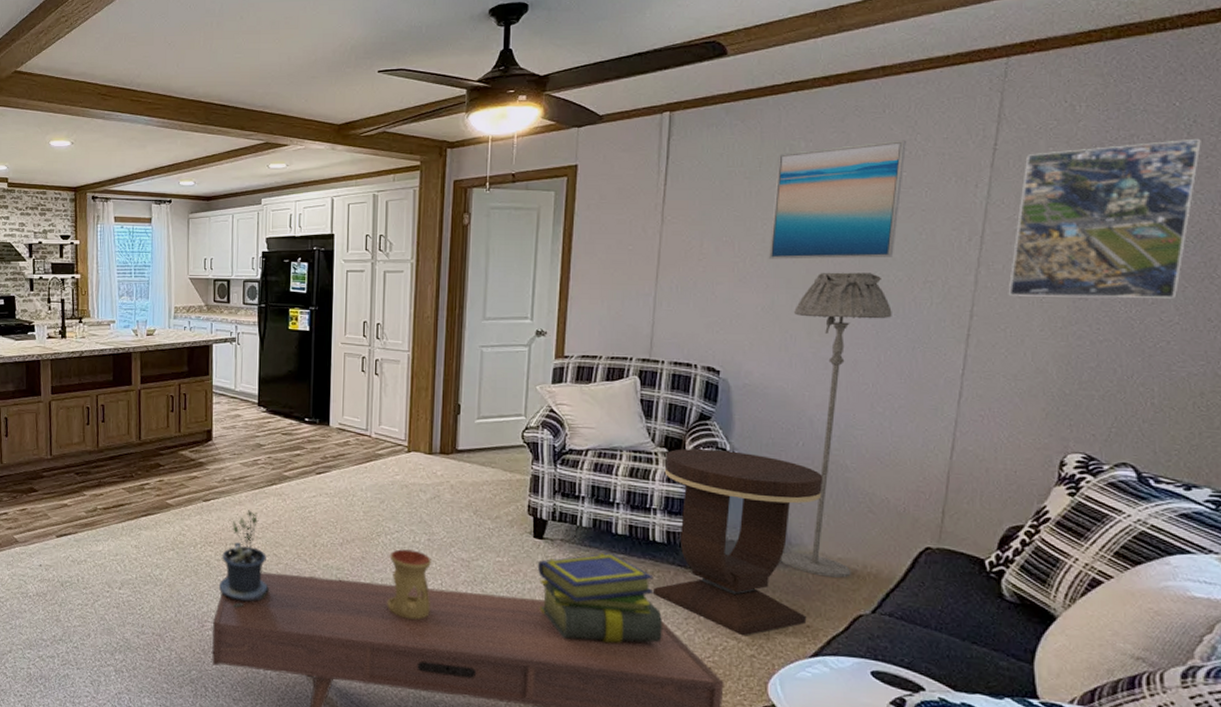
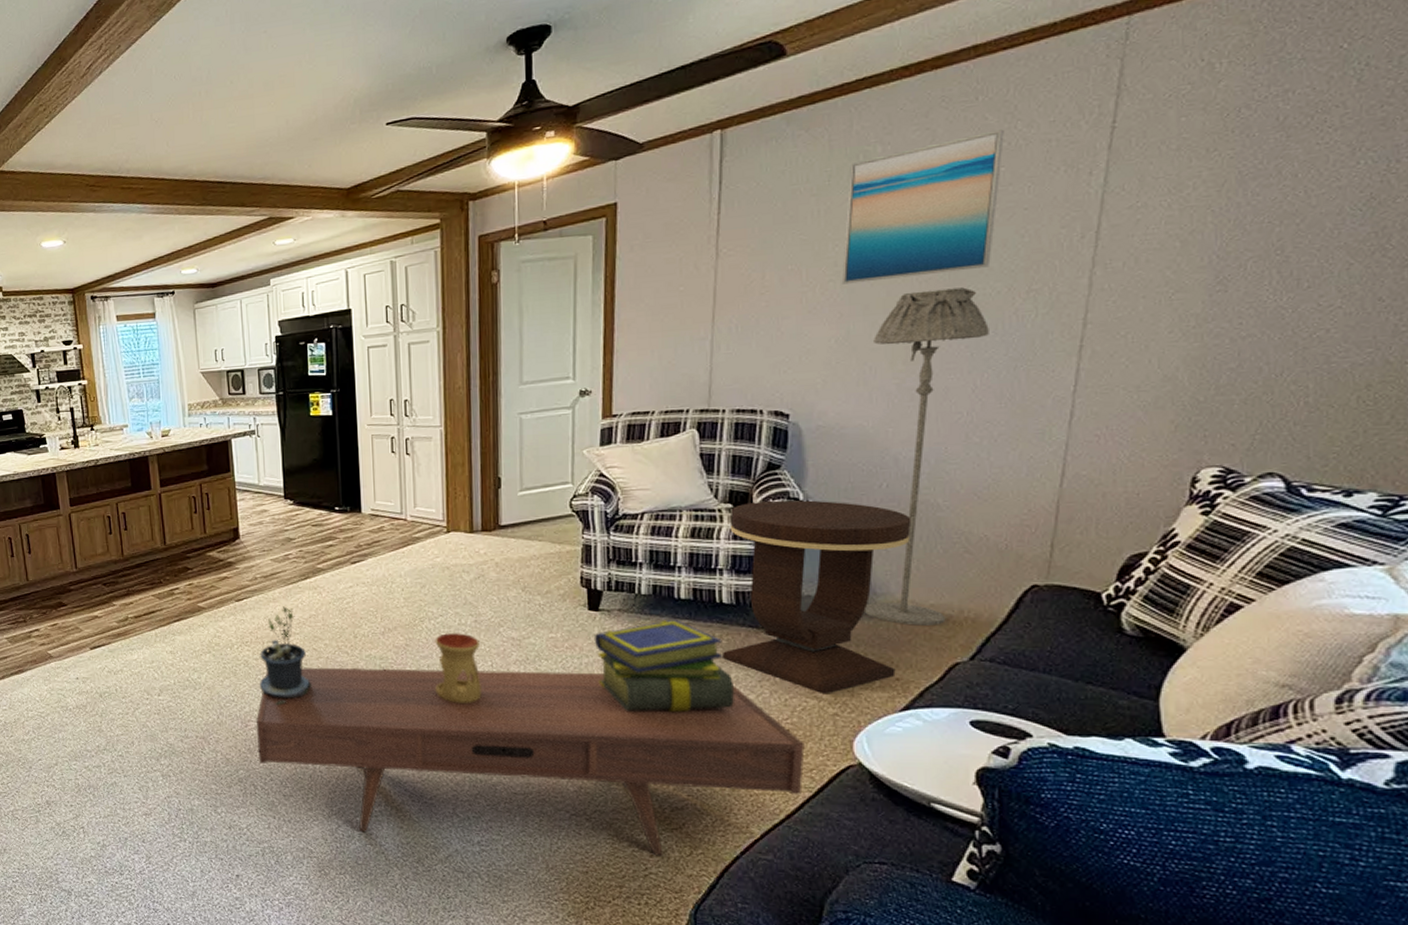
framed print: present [1008,138,1201,300] -> none [1129,84,1375,297]

